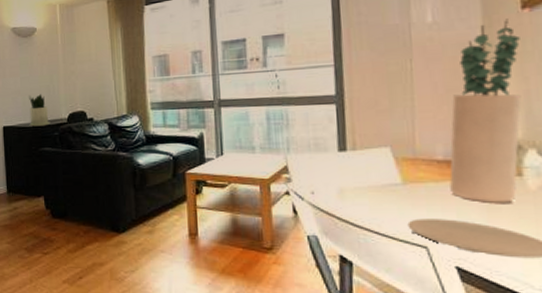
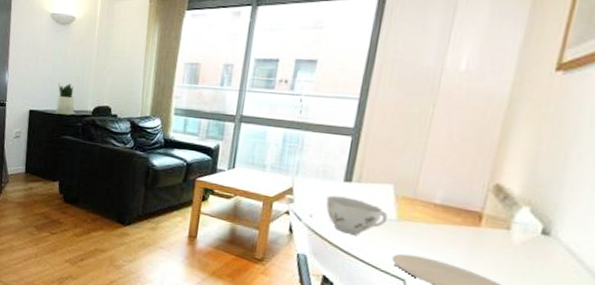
teacup: none [324,167,393,206] -> present [326,195,389,235]
vase: present [449,18,522,203] -> none [439,78,546,253]

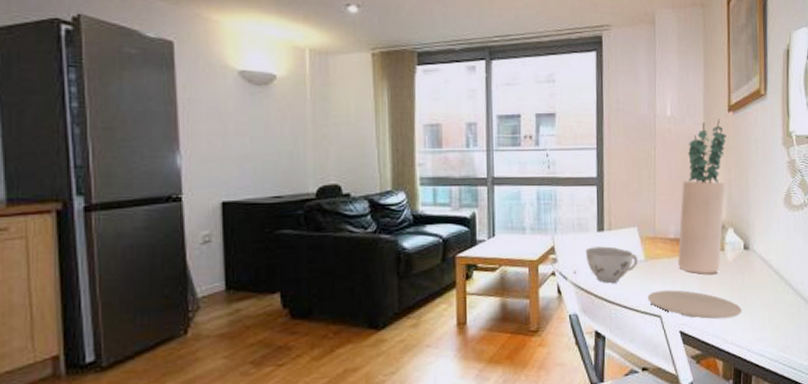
planter: present [54,83,76,116] -> none [261,161,292,203]
vase: none [439,78,546,253] -> present [678,119,726,274]

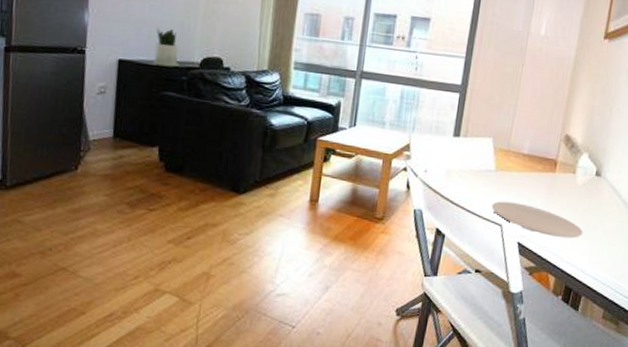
planter: none [261,161,292,203] -> present [152,27,179,68]
teacup: present [585,246,638,283] -> none [438,150,489,187]
vase: present [678,119,726,274] -> none [527,44,598,194]

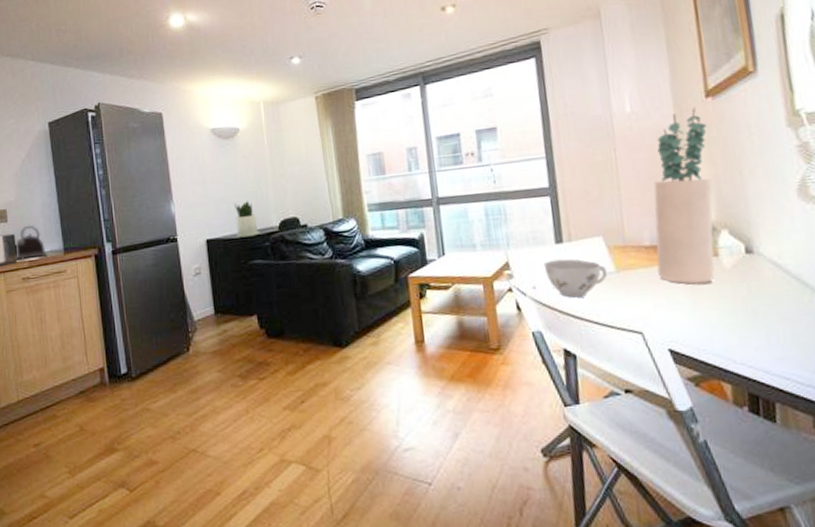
teacup: none [438,150,489,187] -> present [543,258,608,298]
plate: present [491,201,584,239] -> none [623,303,752,336]
vase: none [527,44,598,194] -> present [653,107,715,285]

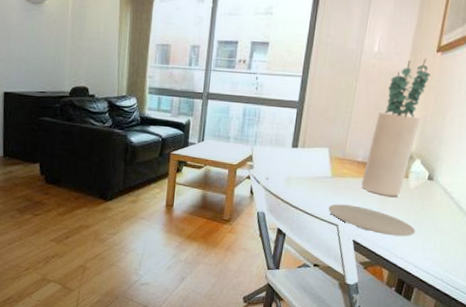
planter: present [234,201,260,238] -> none [31,64,53,97]
teacup: present [543,258,608,298] -> none [278,160,325,192]
plate: none [623,303,752,336] -> present [328,204,416,237]

